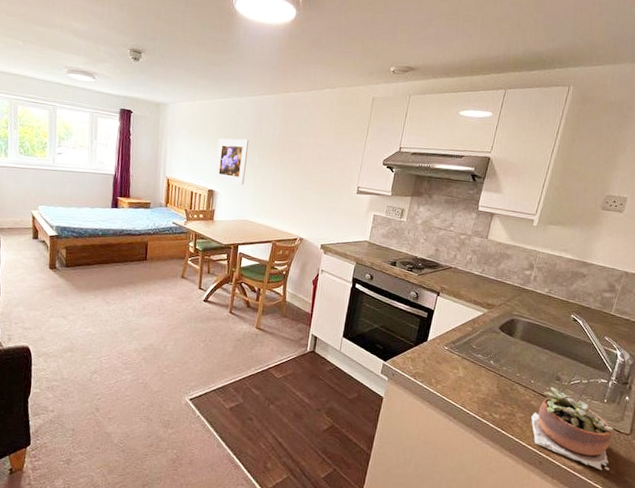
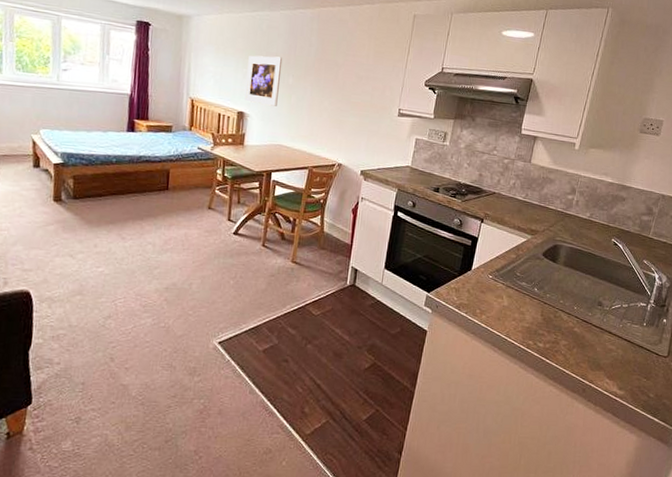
succulent plant: present [531,387,614,471] -> none [574,313,653,395]

